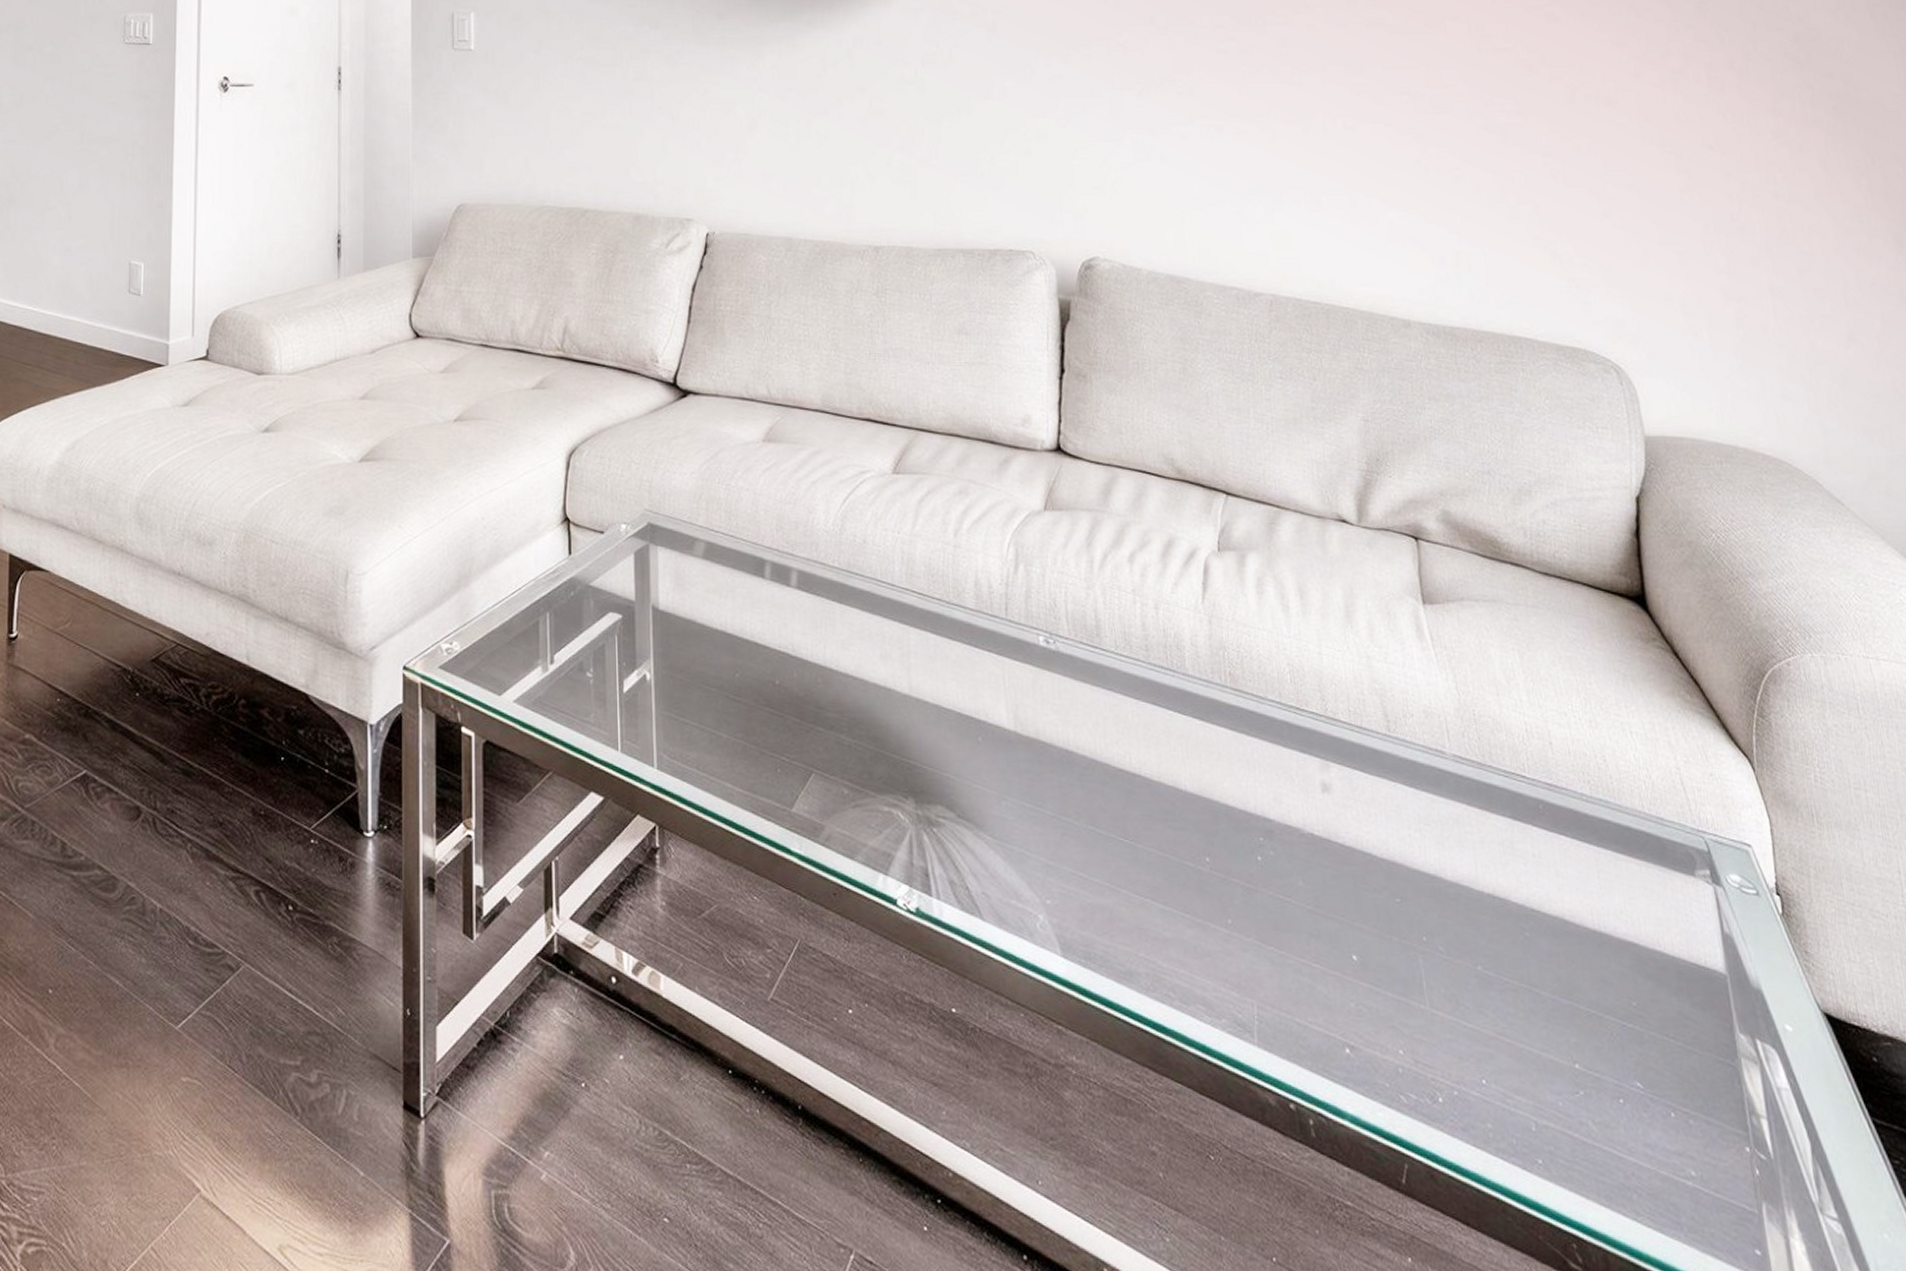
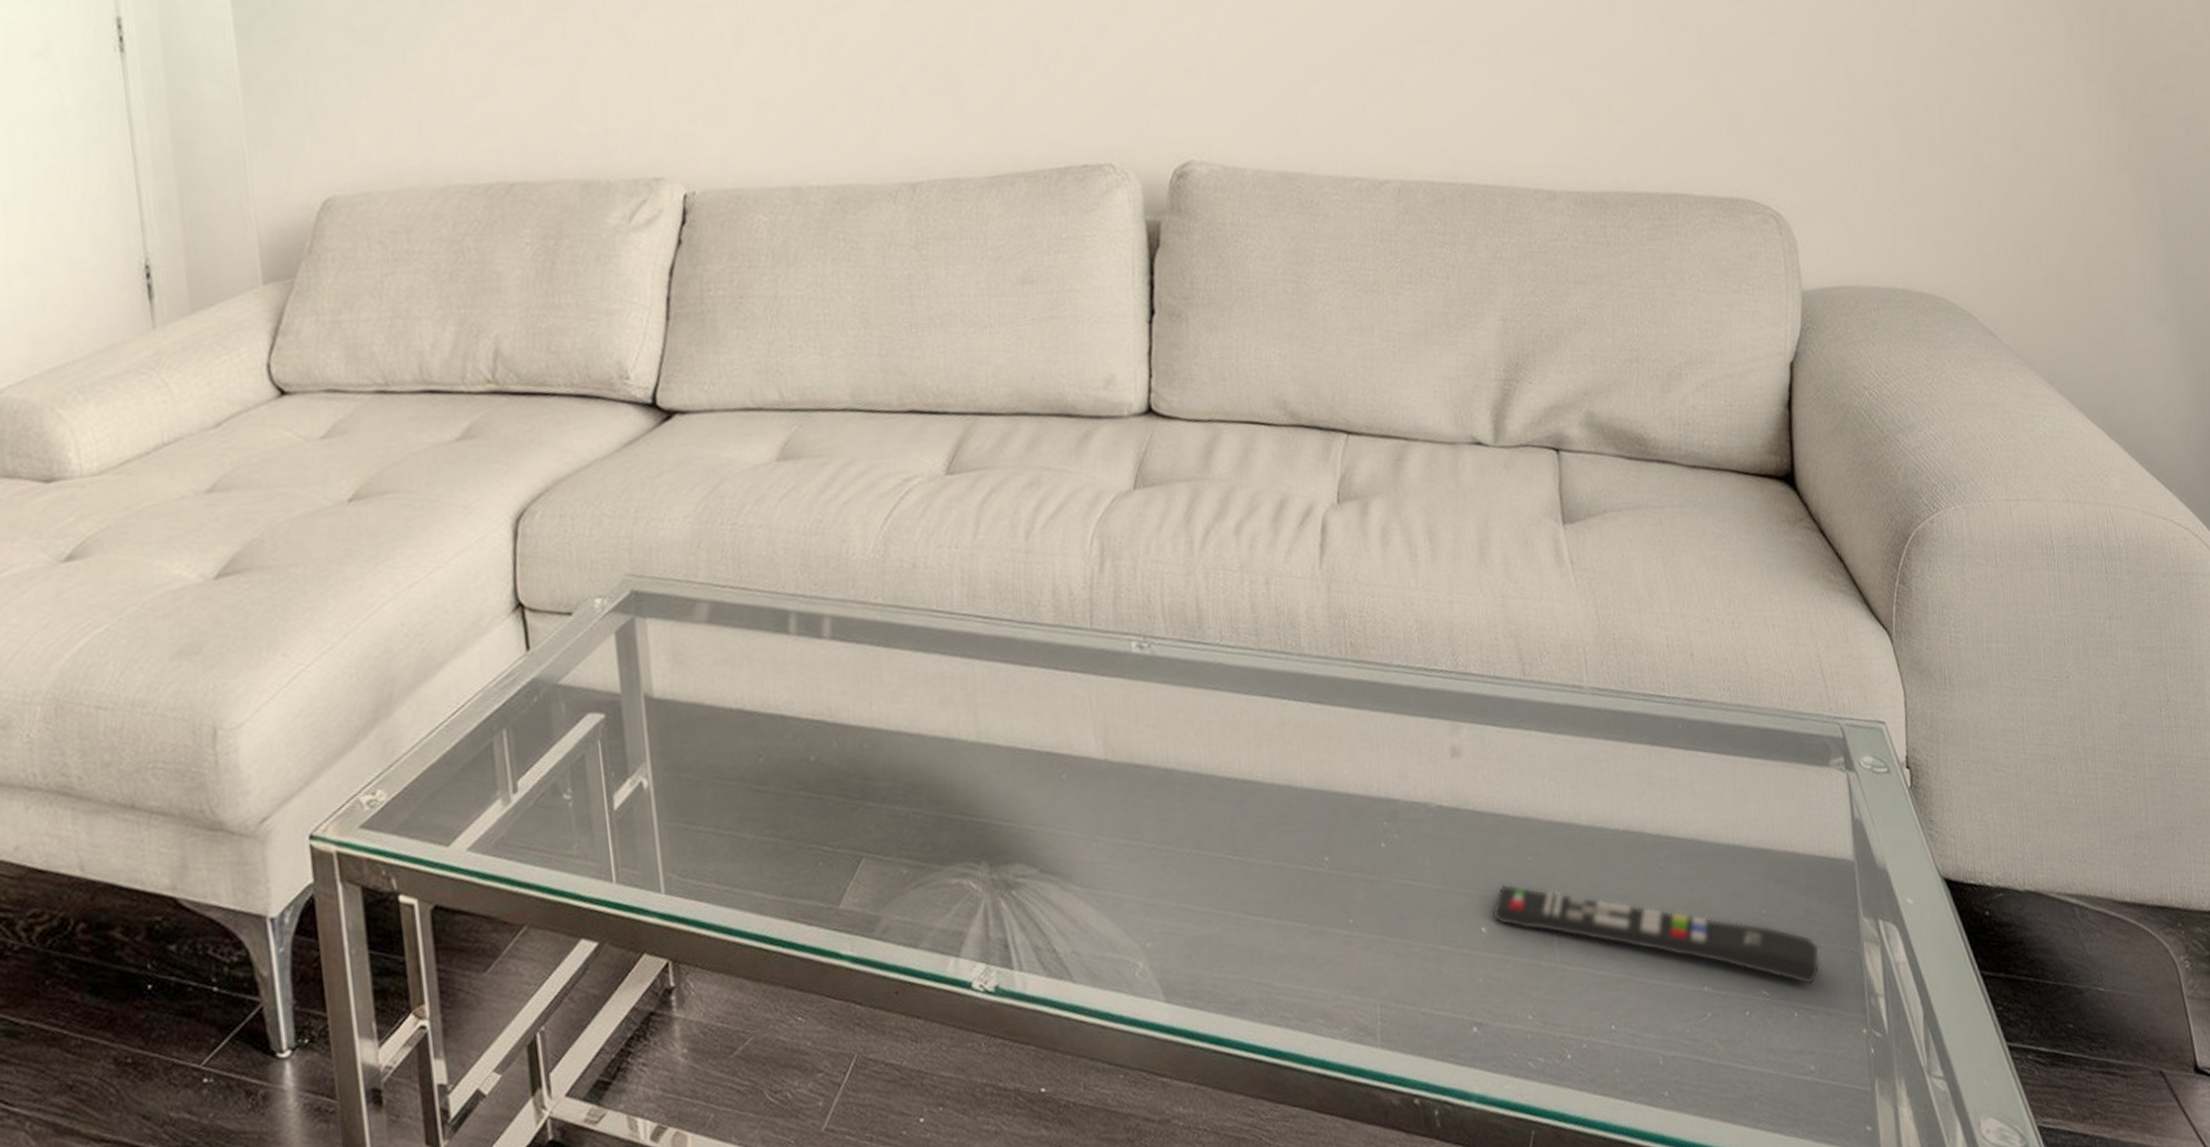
remote control: none [1362,918,1696,1088] -> present [1492,883,1820,986]

